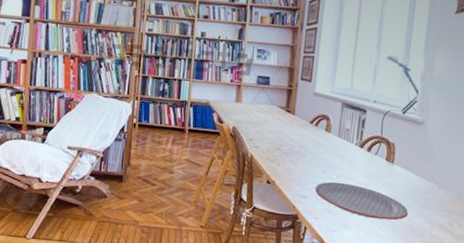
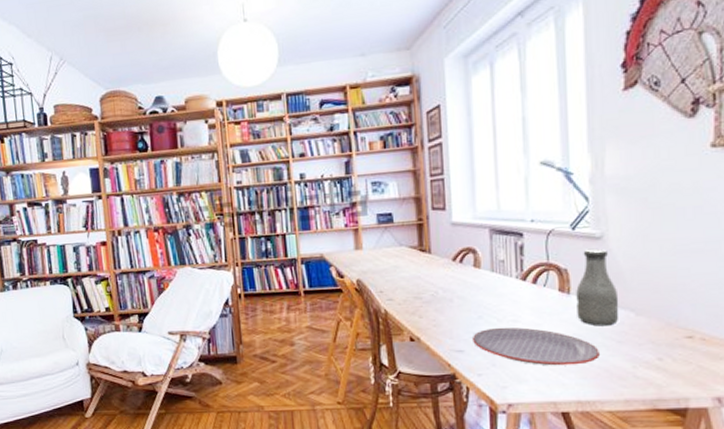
bottle: none [396,130,429,193] -> present [576,248,619,326]

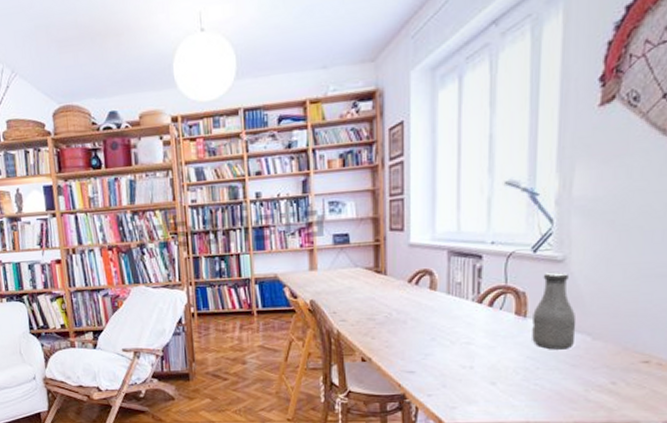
plate: present [473,327,600,366] -> none [425,349,552,388]

